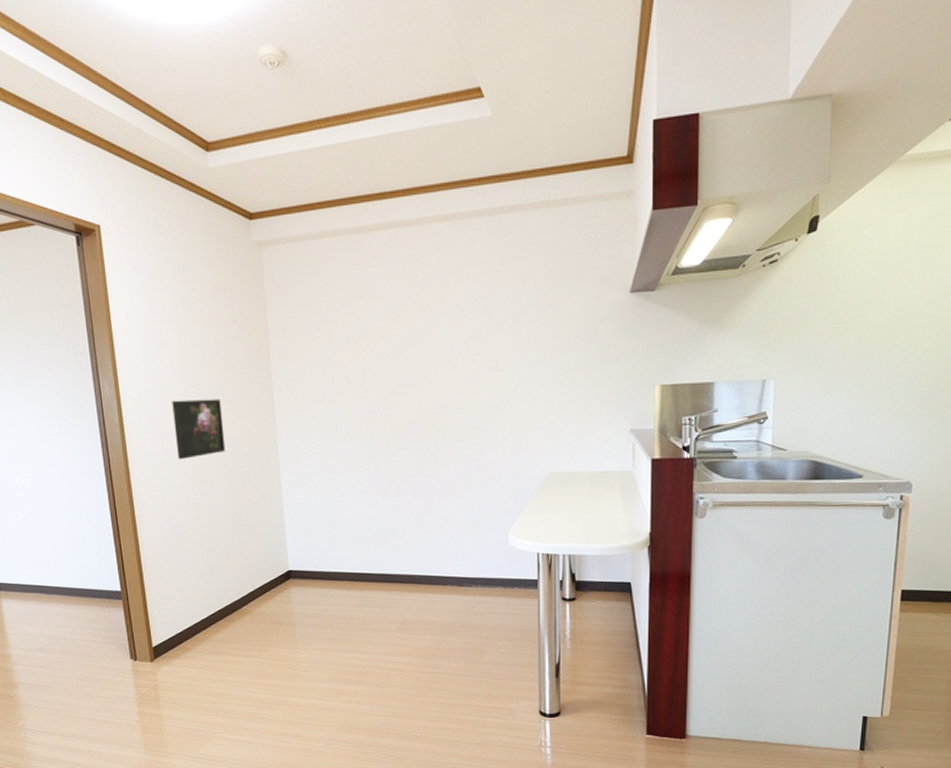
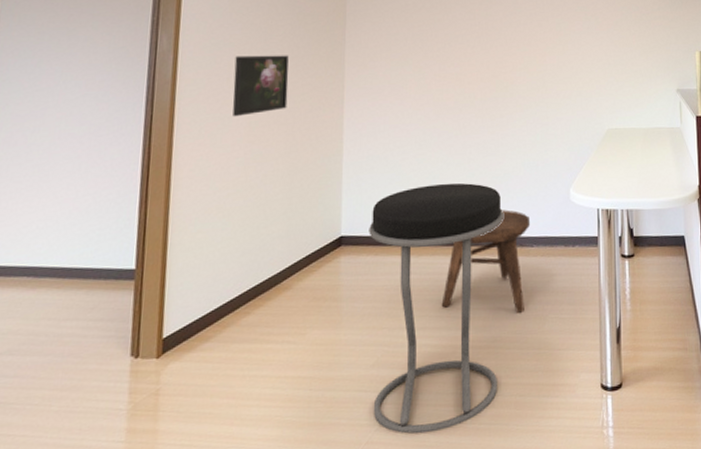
stool: none [313,524,442,737] -> present [369,183,504,434]
stool: none [385,551,468,646] -> present [441,209,531,314]

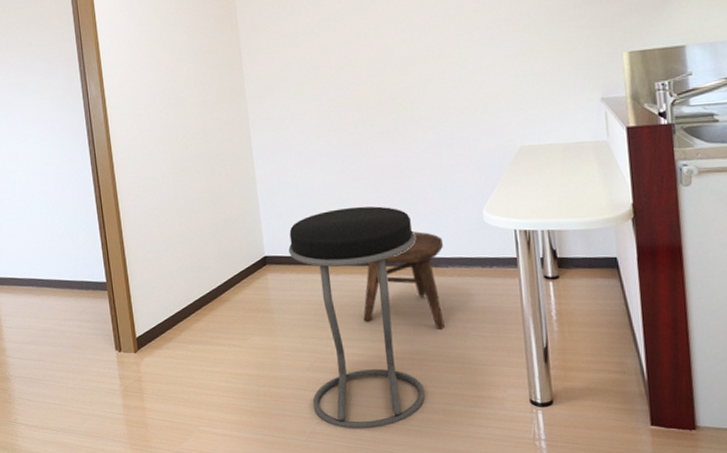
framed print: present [233,55,289,117] -> none [151,92,202,152]

